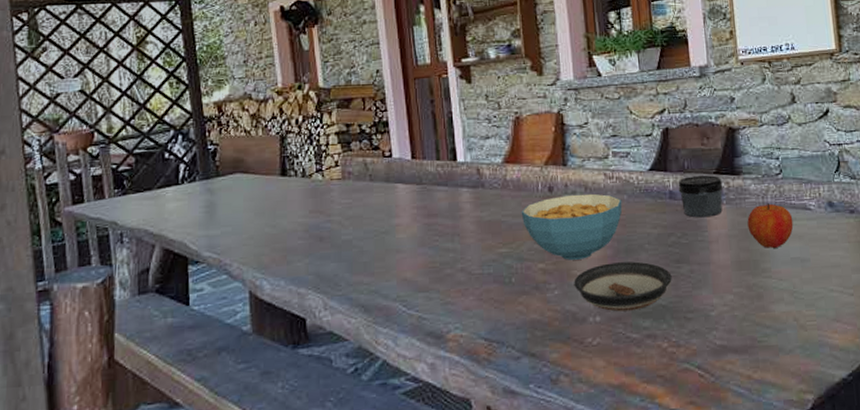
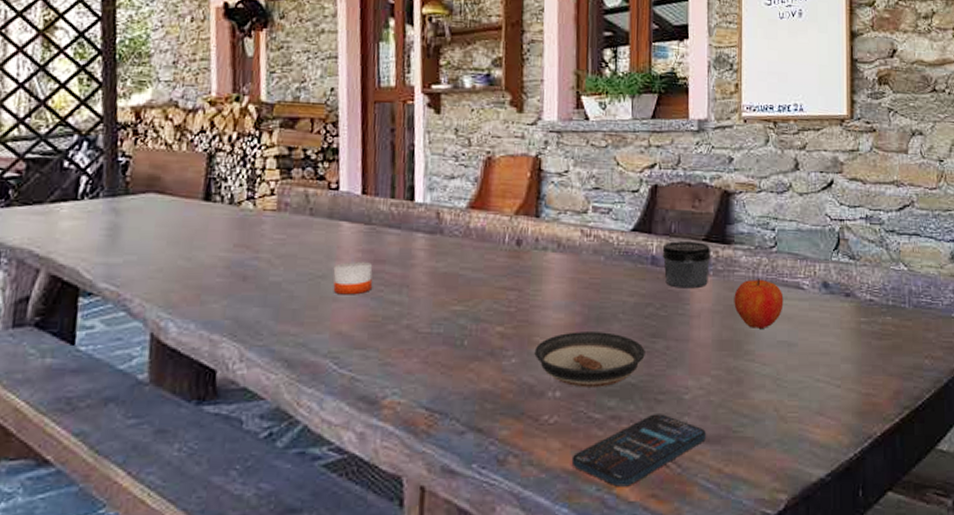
candle: none [394,215,428,247] -> present [333,259,373,295]
cereal bowl: present [521,193,623,260] -> none [482,250,598,325]
smartphone: none [616,330,734,397] -> present [571,414,706,487]

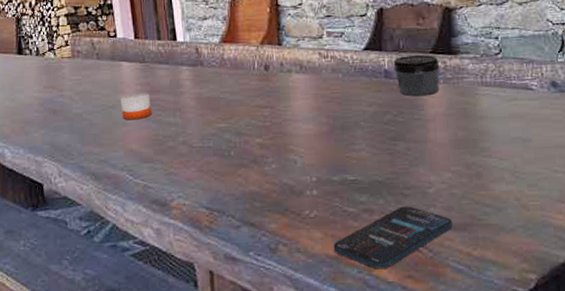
saucer: present [534,332,645,387] -> none [290,138,388,186]
apple: present [734,279,784,330] -> none [465,83,514,129]

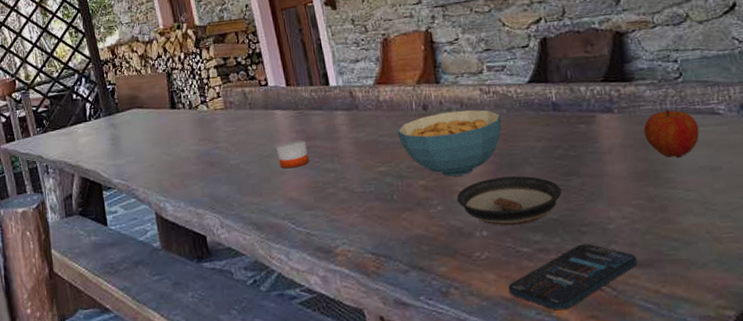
cereal bowl: none [238,72,338,136] -> present [397,109,502,177]
saucer: none [290,138,388,186] -> present [456,176,562,226]
jar: present [393,55,440,97] -> none [561,83,614,129]
apple: none [465,83,514,129] -> present [643,110,700,158]

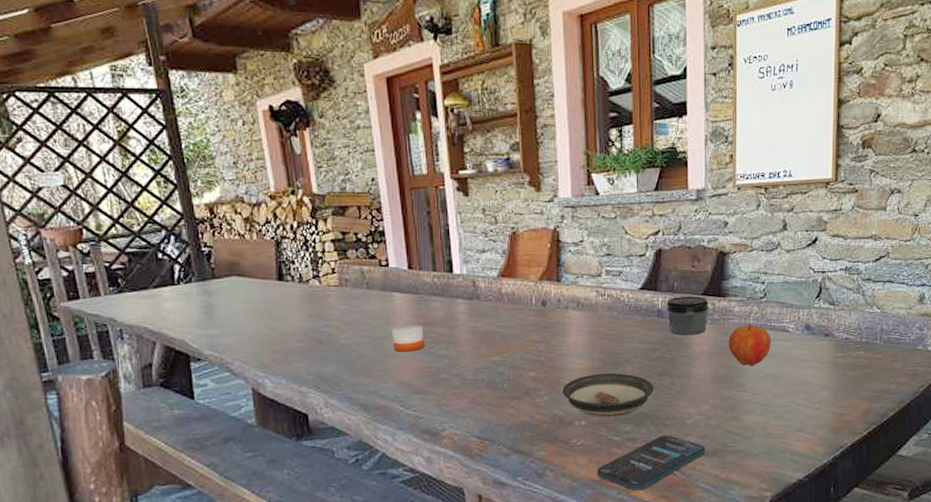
cereal bowl: present [397,109,502,177] -> none [514,309,612,370]
jar: none [561,83,614,129] -> present [666,296,709,335]

